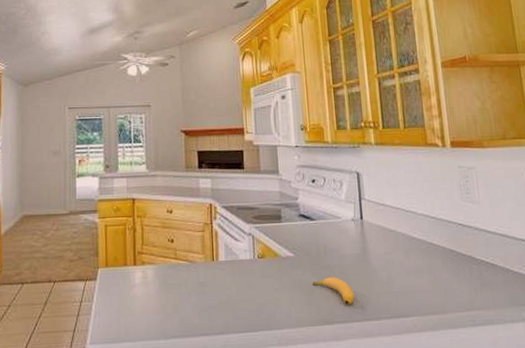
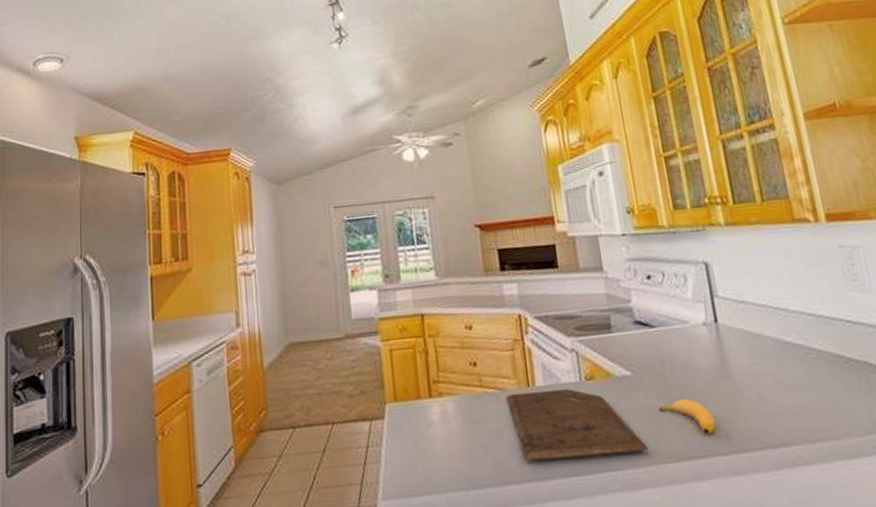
cutting board: none [195,264,302,320] -> present [506,389,649,462]

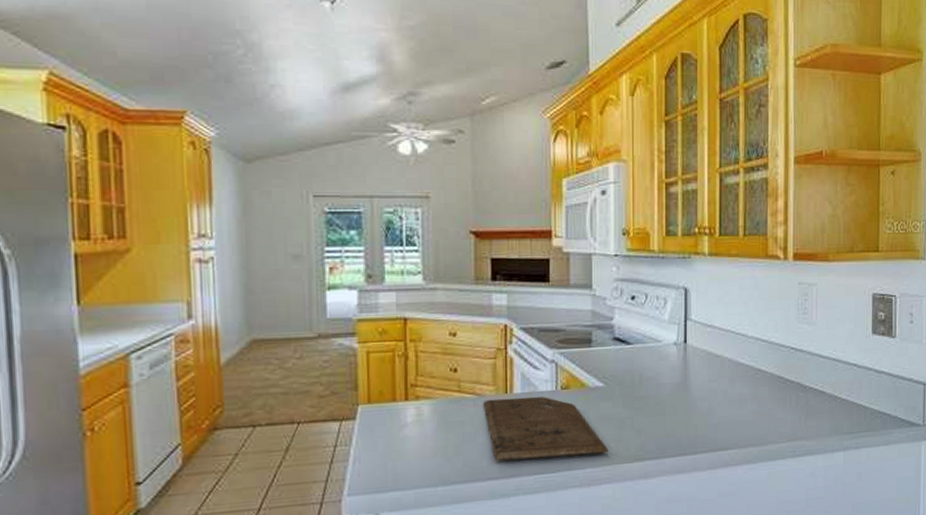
banana: present [658,398,717,435] -> none [623,408,670,440]

